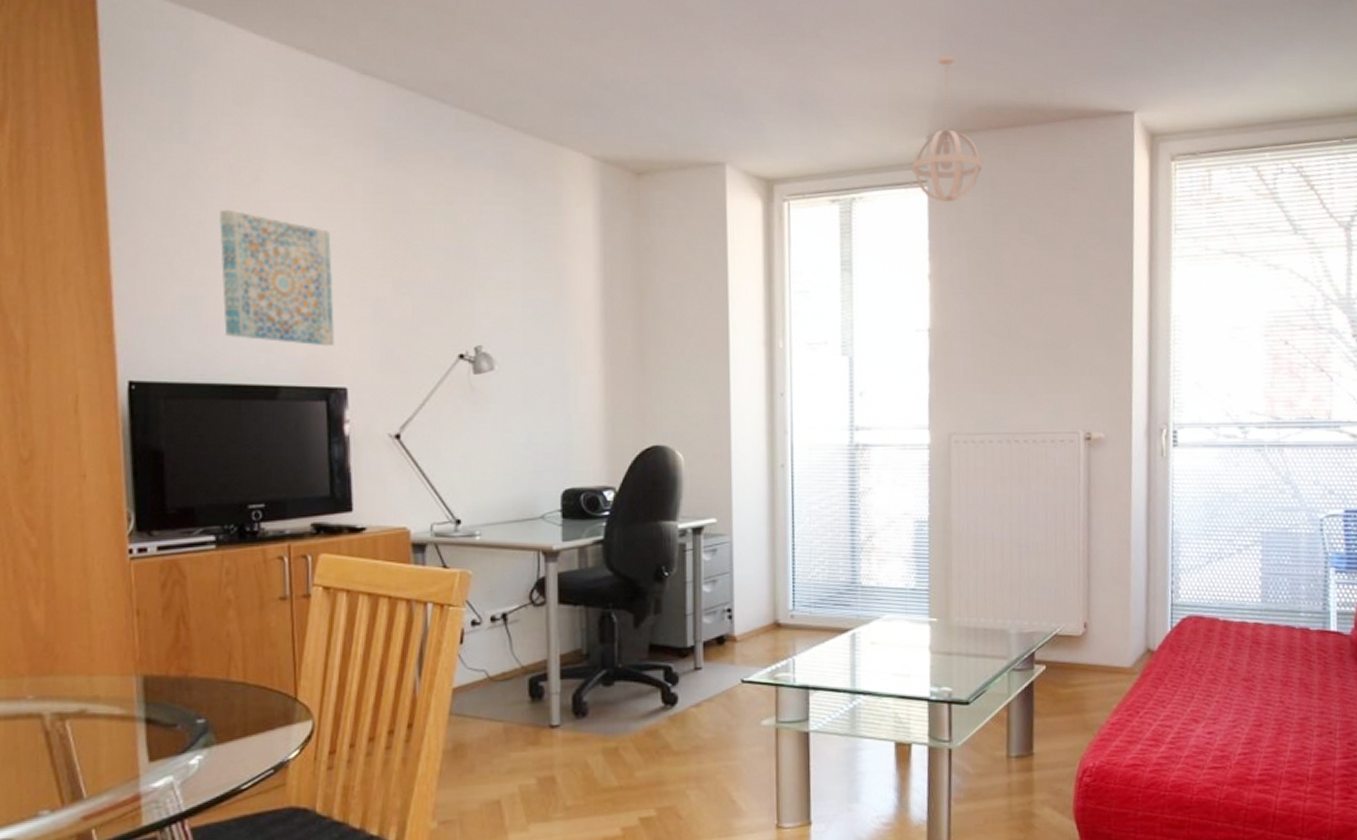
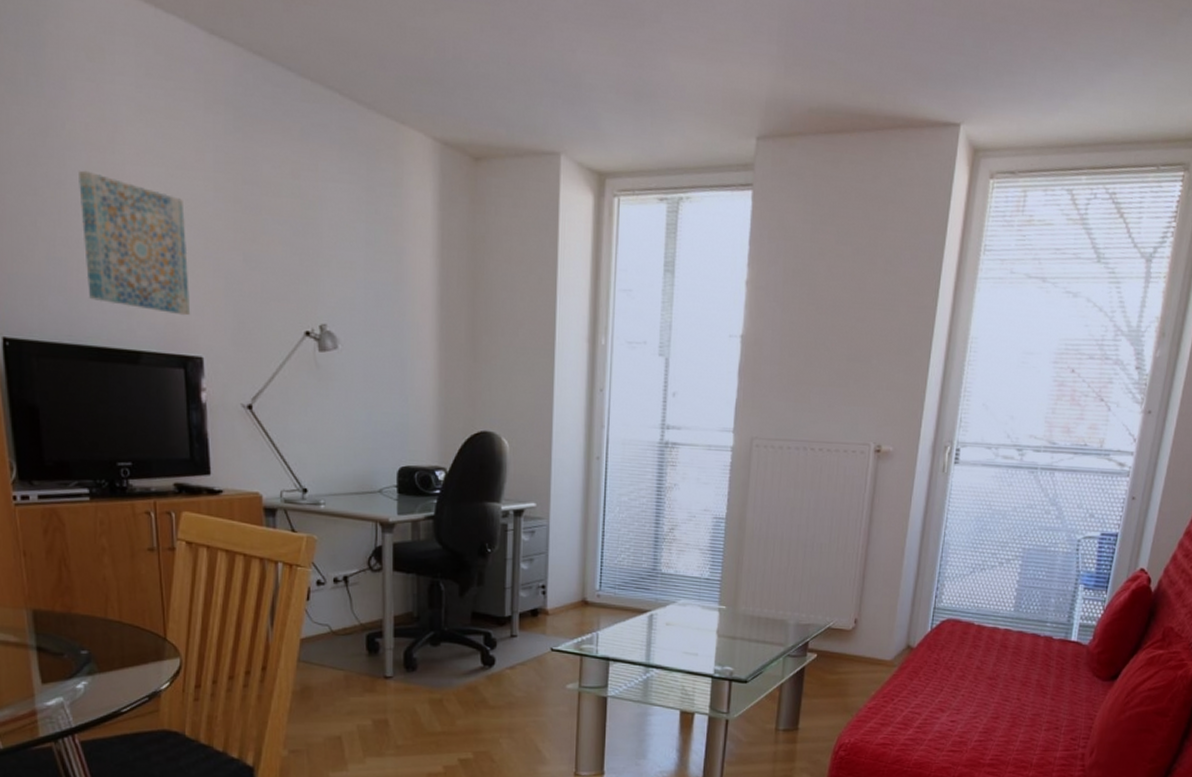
pendant light: present [912,55,982,203] -> none [739,50,808,209]

